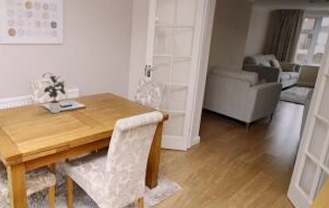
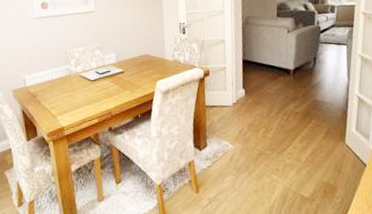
potted plant: present [42,72,66,114] -> none [78,40,103,82]

